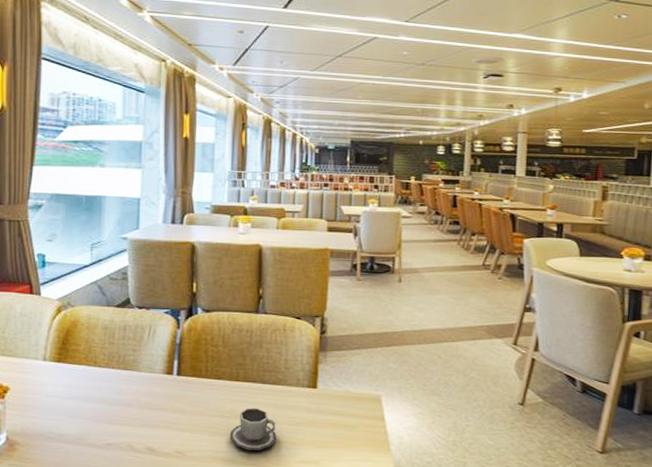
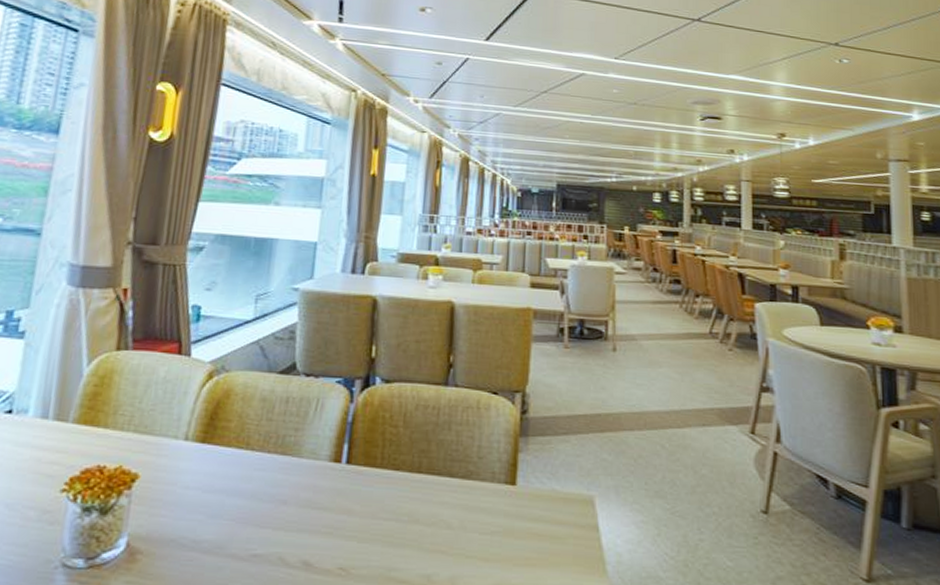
cup: present [229,408,277,450] -> none [406,509,466,569]

